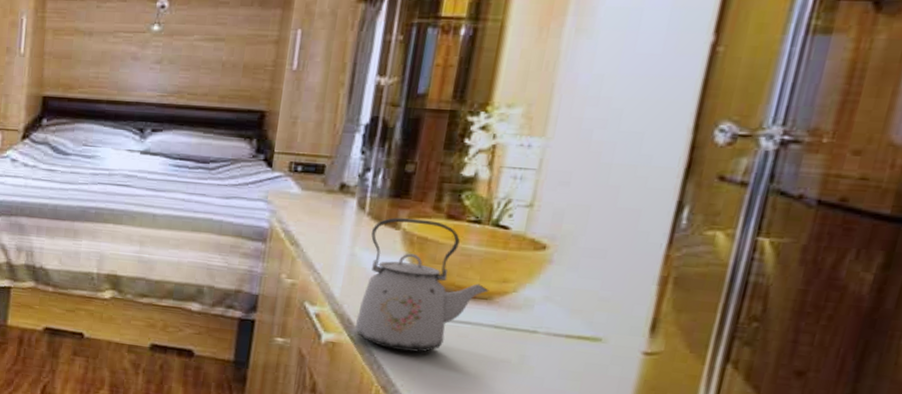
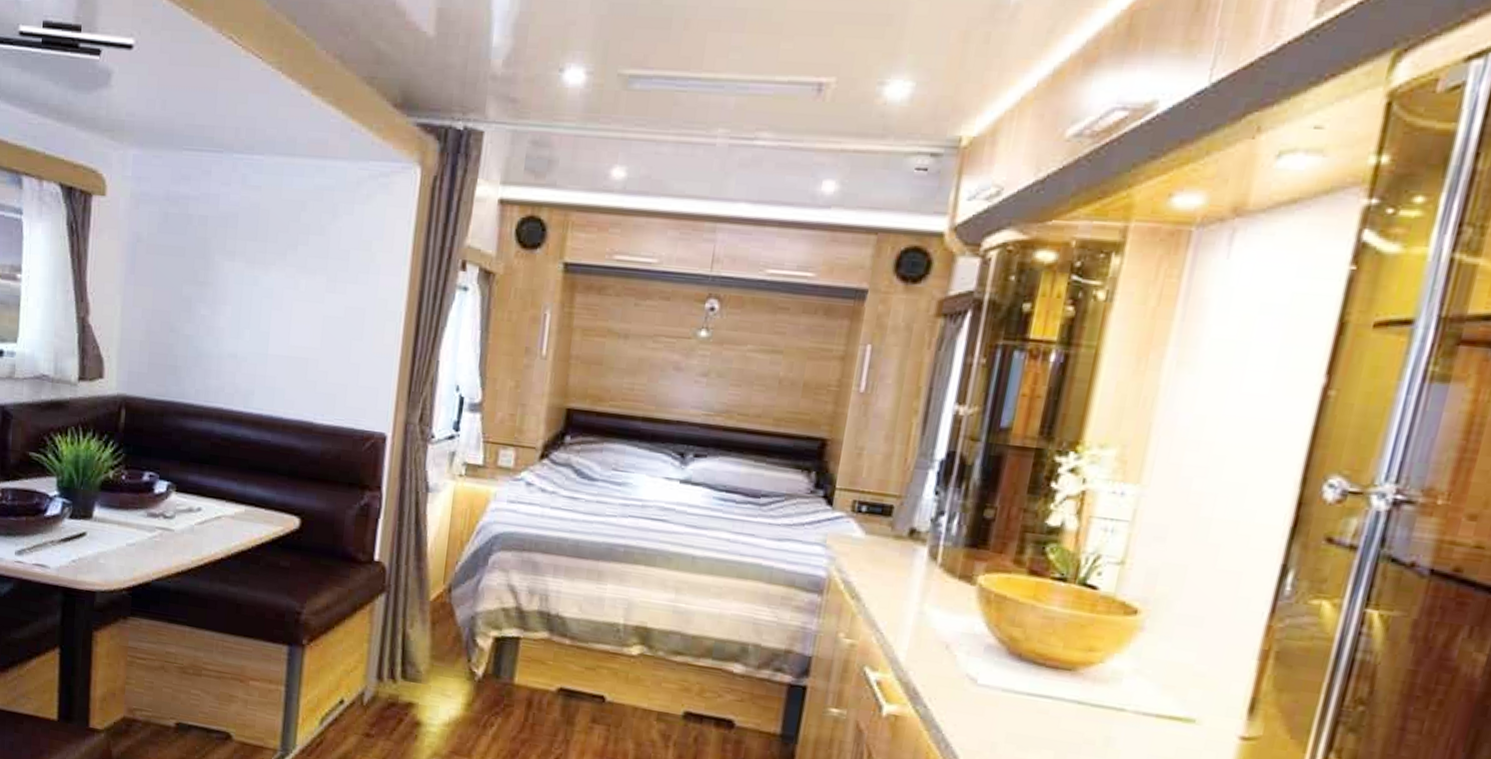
kettle: present [354,217,489,353] -> none [920,571,1073,730]

